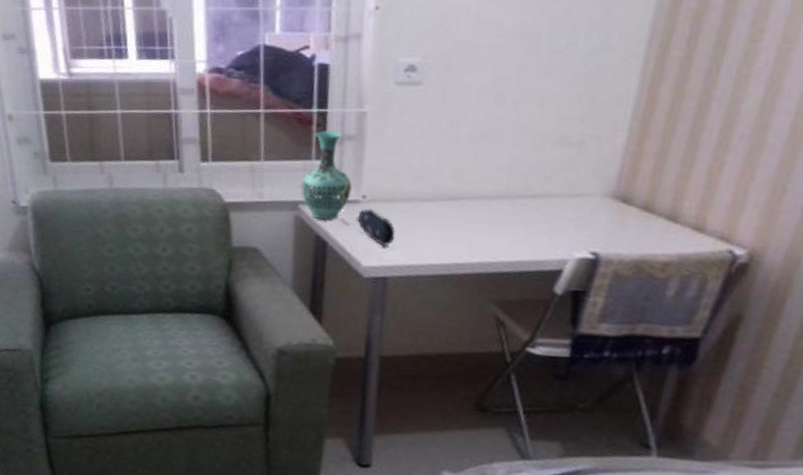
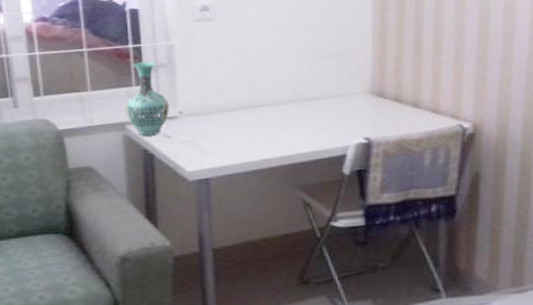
pencil case: present [356,209,396,246] -> none [176,122,211,152]

